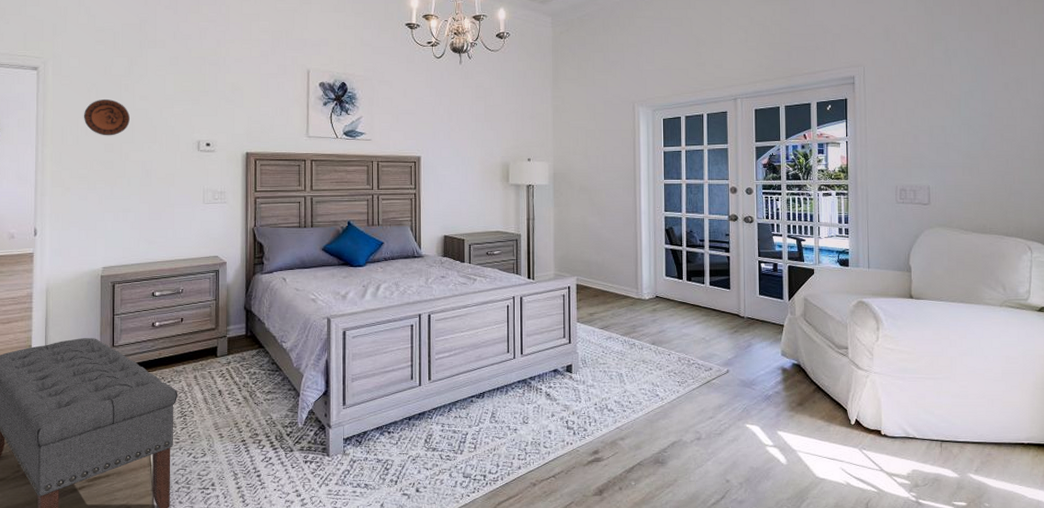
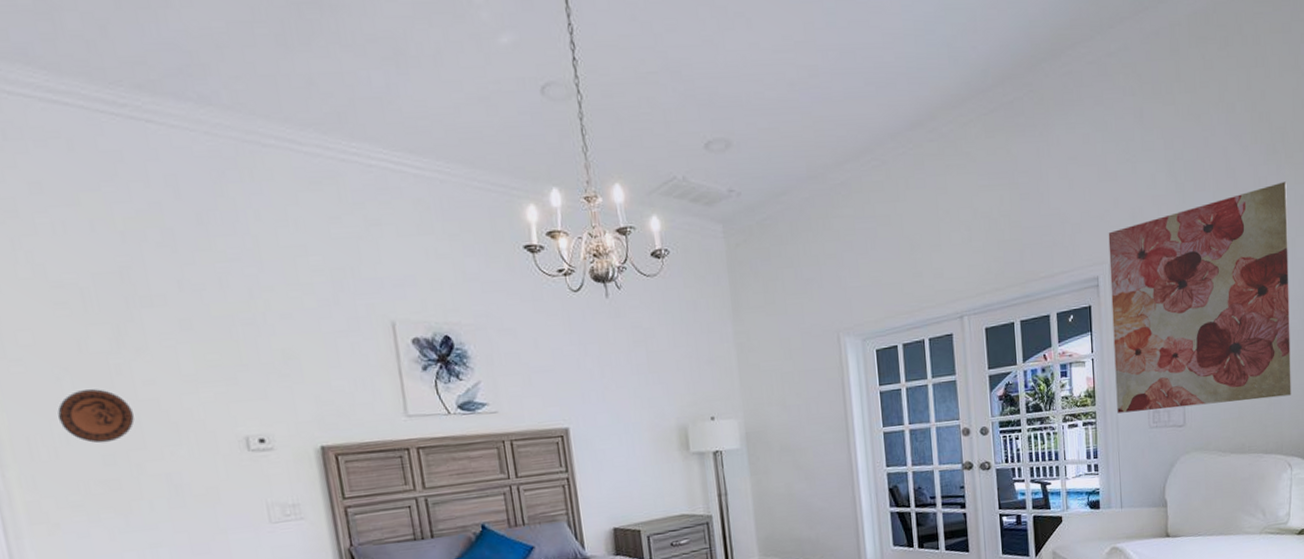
wall art: none [864,11,1031,189] -> present [1108,181,1291,413]

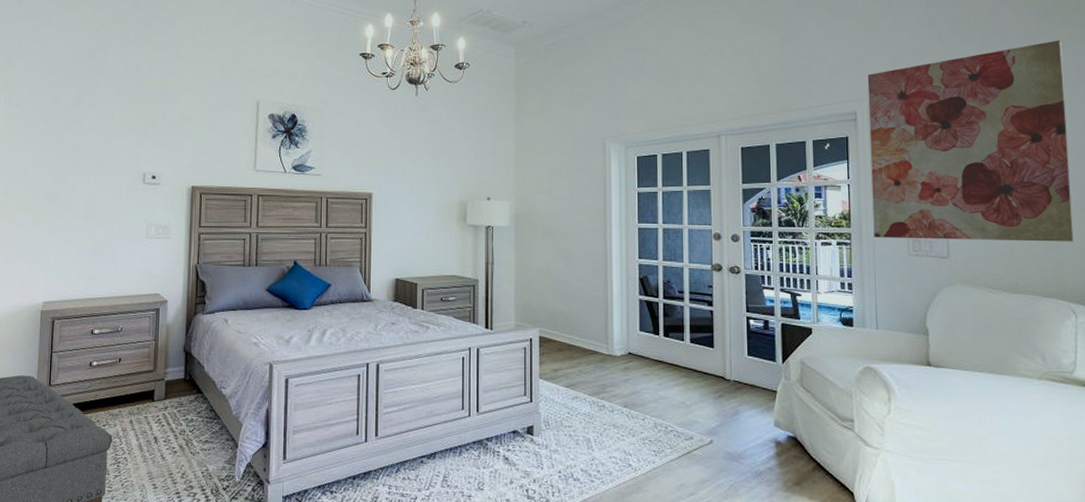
decorative plate: present [57,389,135,444] -> none [32,130,77,167]

